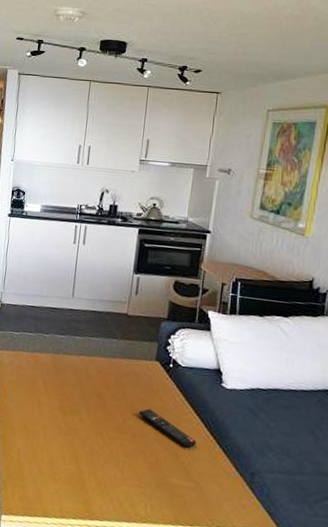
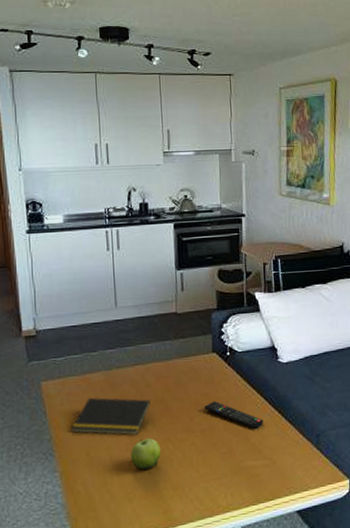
notepad: none [15,374,89,421] -> present [70,397,150,435]
fruit: none [62,426,91,457] -> present [131,438,161,471]

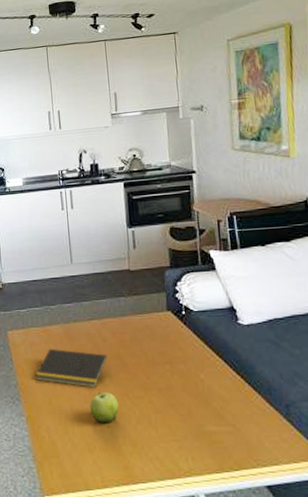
remote control: present [203,401,264,430] -> none [160,360,225,394]

